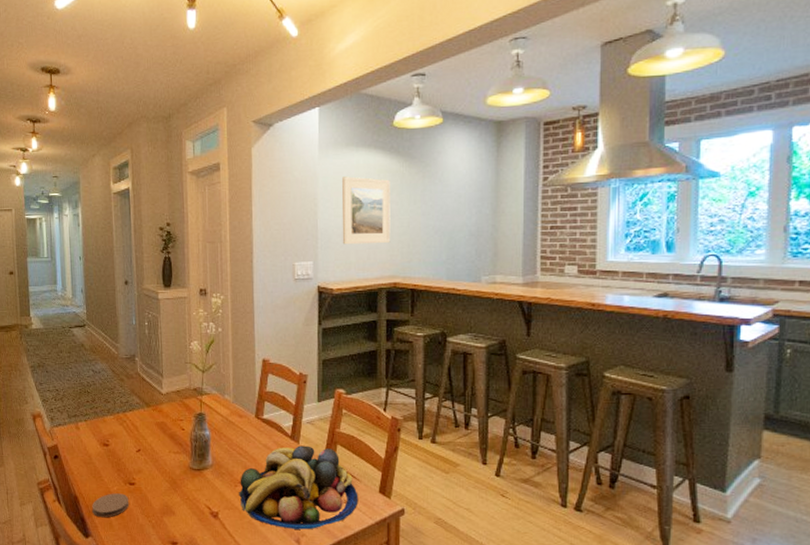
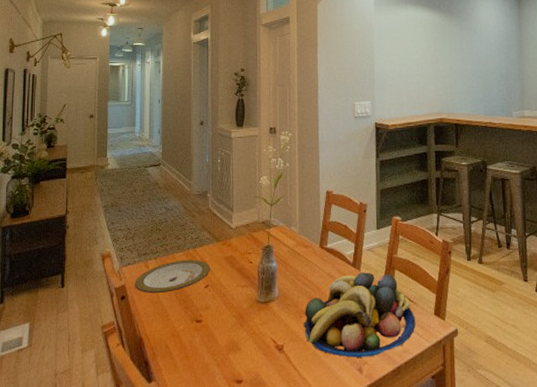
plate: none [66,423,142,454] -> present [134,259,211,293]
coaster: present [92,493,130,518] -> none [157,332,195,360]
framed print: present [342,176,391,245] -> none [394,28,436,86]

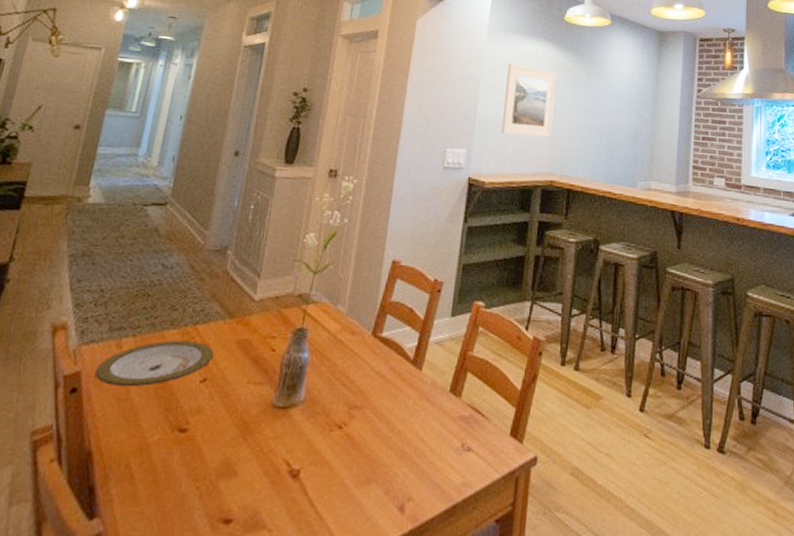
fruit bowl: present [304,272,416,358] -> none [333,373,485,491]
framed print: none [394,28,436,86] -> present [501,63,556,138]

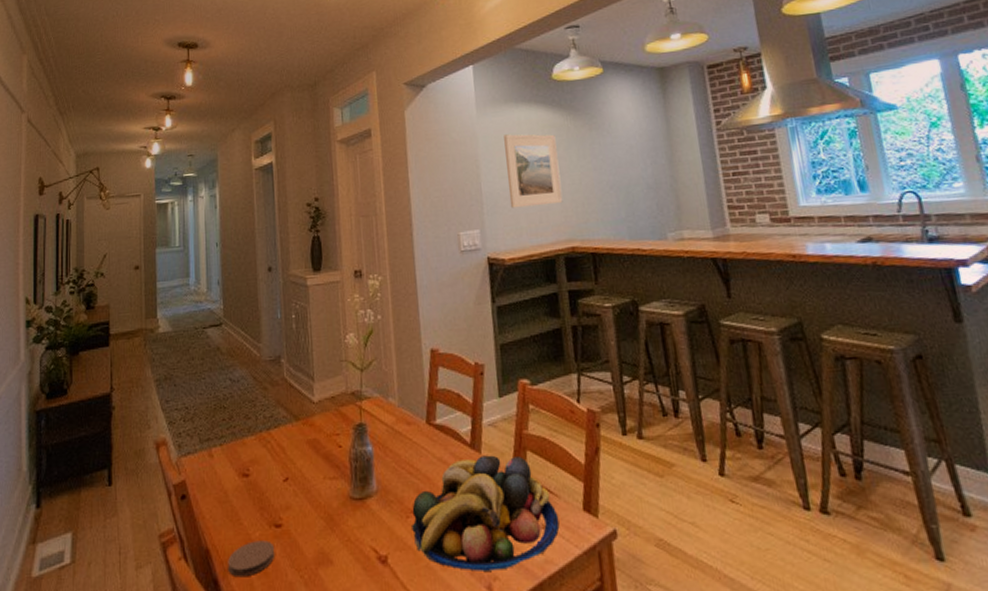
plate: present [94,340,215,386] -> none [196,444,290,490]
coaster: none [110,445,174,486] -> present [228,540,275,578]
fruit bowl: none [333,373,485,491] -> present [412,455,560,571]

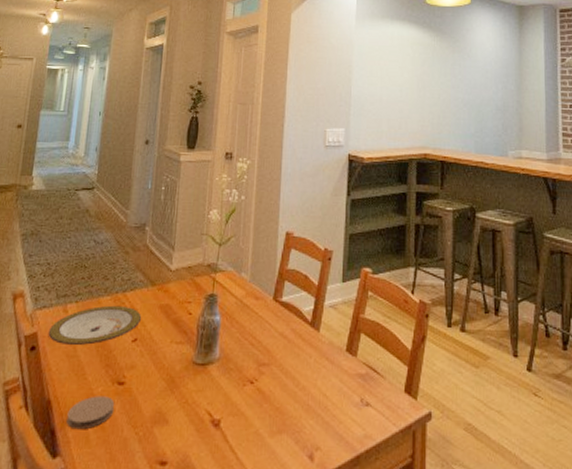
plate: none [196,444,290,490] -> present [48,305,142,345]
fruit bowl: present [412,455,560,571] -> none [247,334,382,441]
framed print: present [504,134,563,209] -> none [375,46,422,114]

